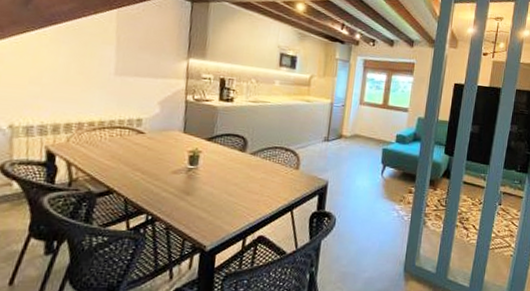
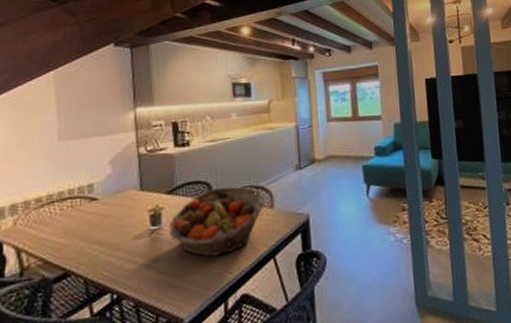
fruit basket: none [204,143,292,201] -> present [169,186,264,257]

